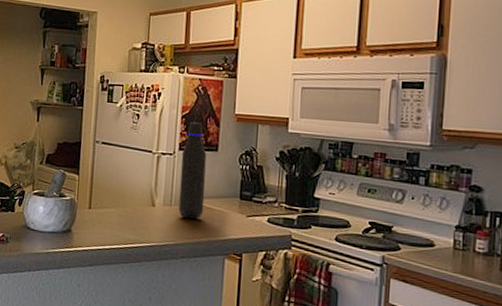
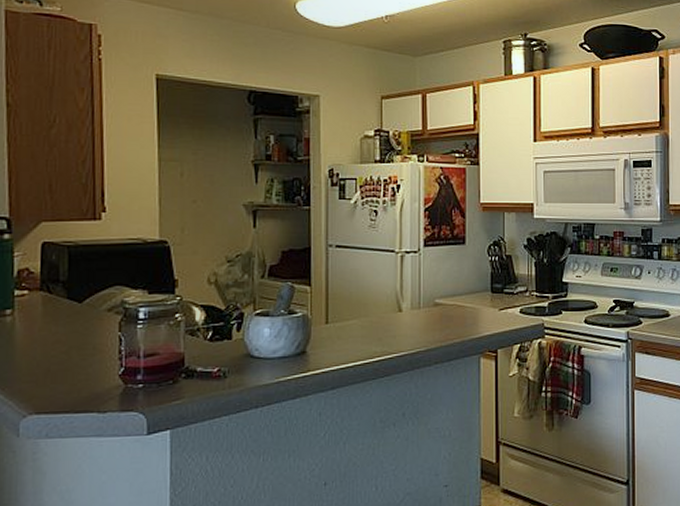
water bottle: present [178,122,207,219] -> none [427,214,455,320]

